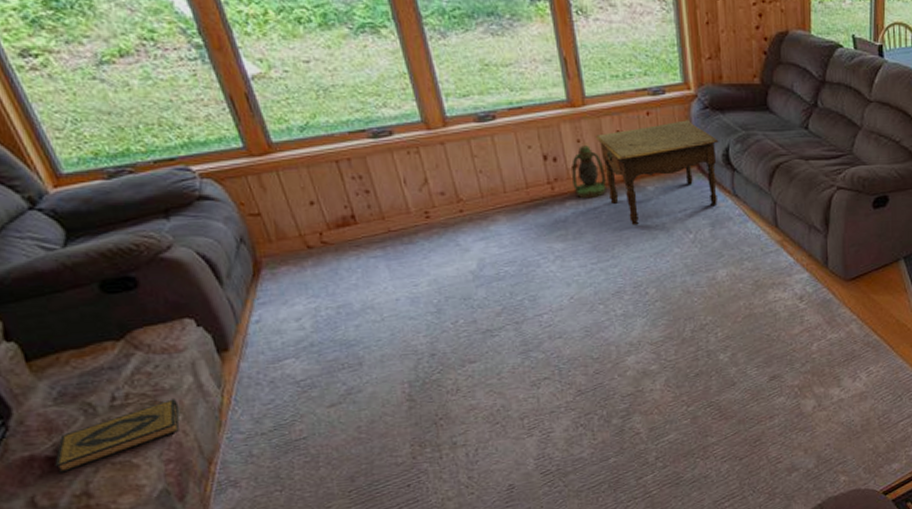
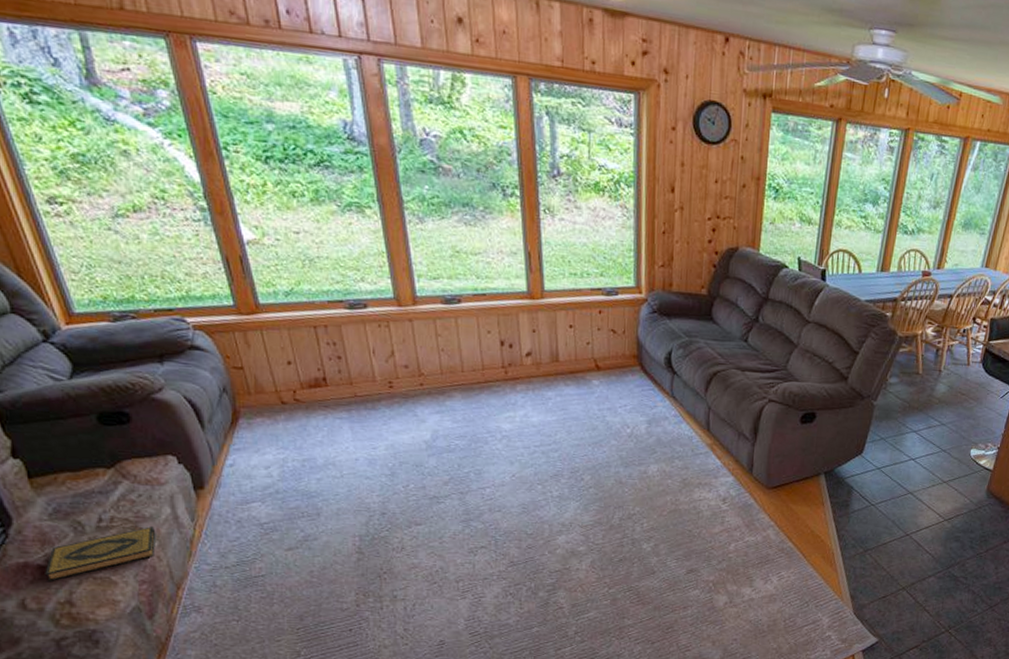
lantern: present [571,145,607,199] -> none [525,336,556,386]
side table: present [595,120,719,226] -> none [549,321,663,415]

